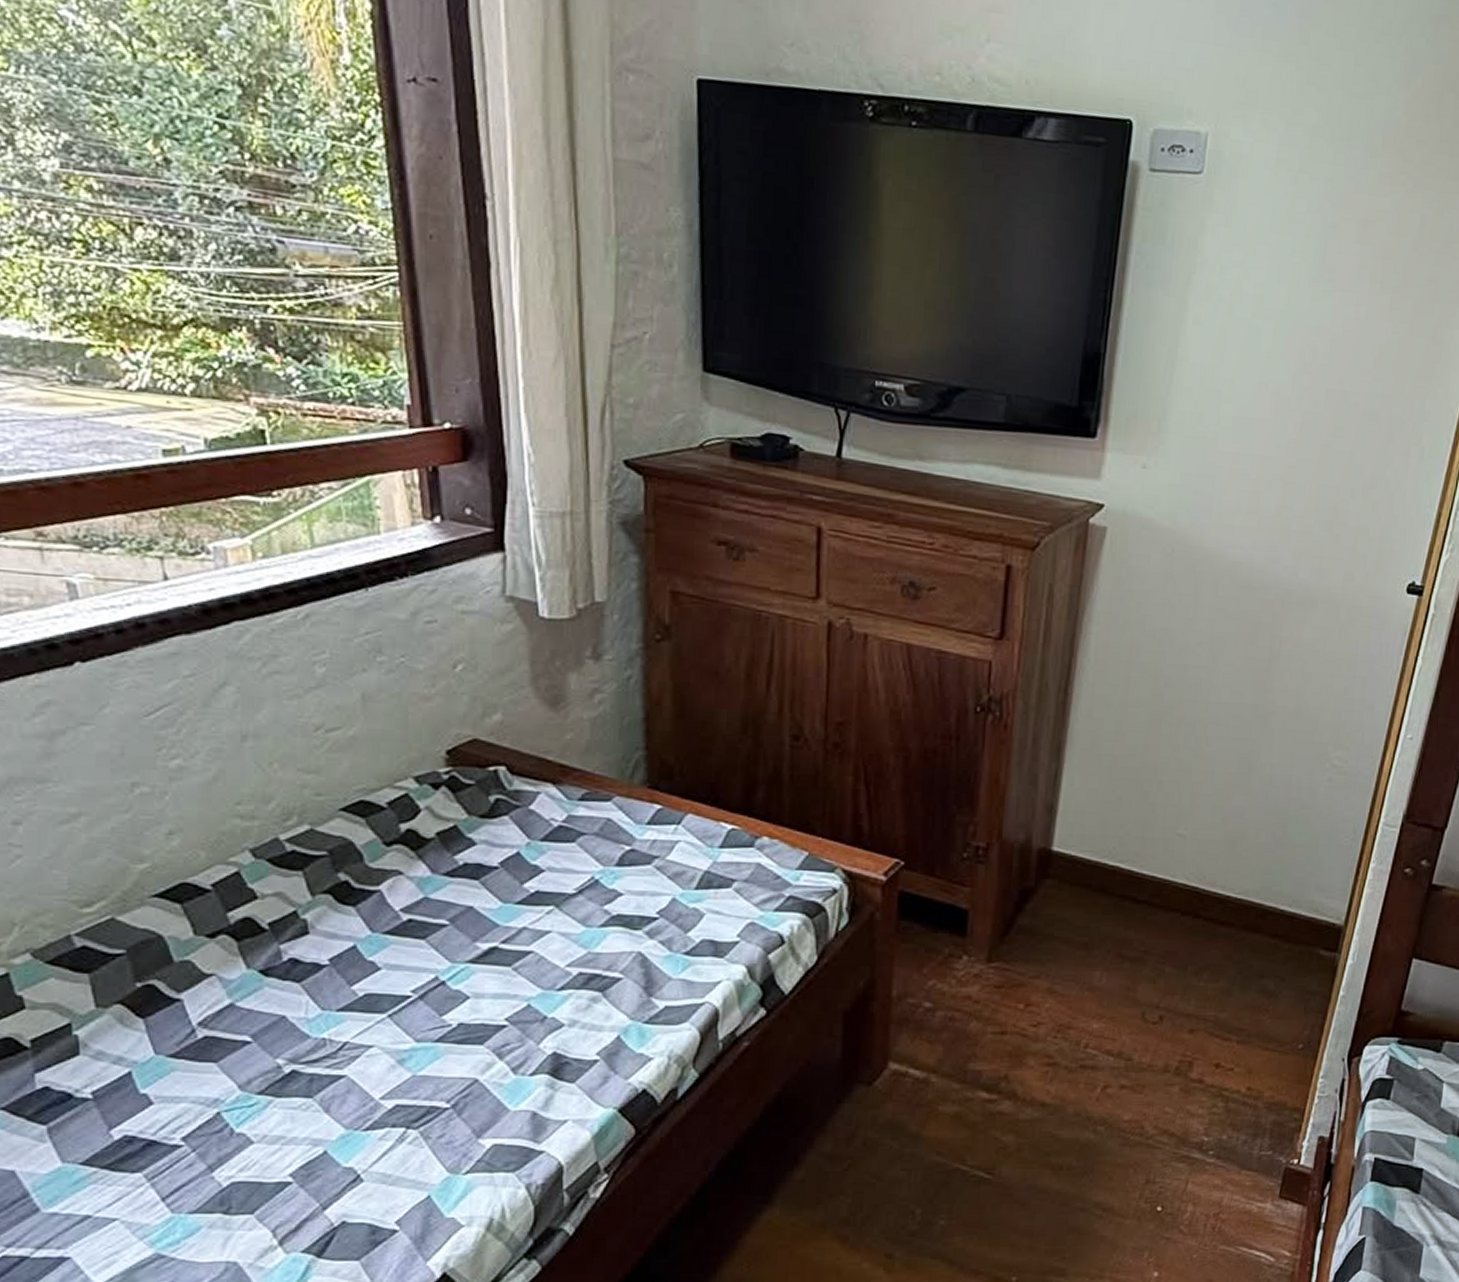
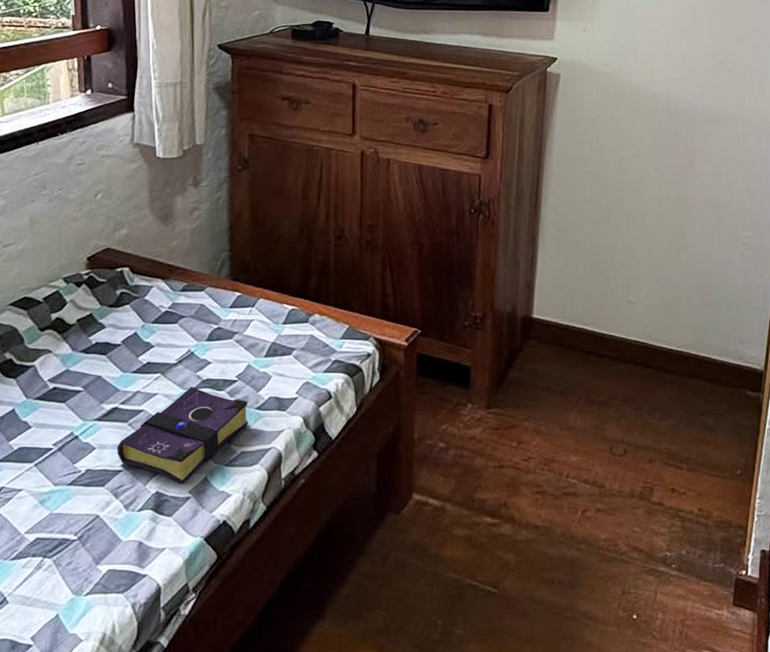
book: none [498,924,674,1045] -> present [116,387,248,485]

